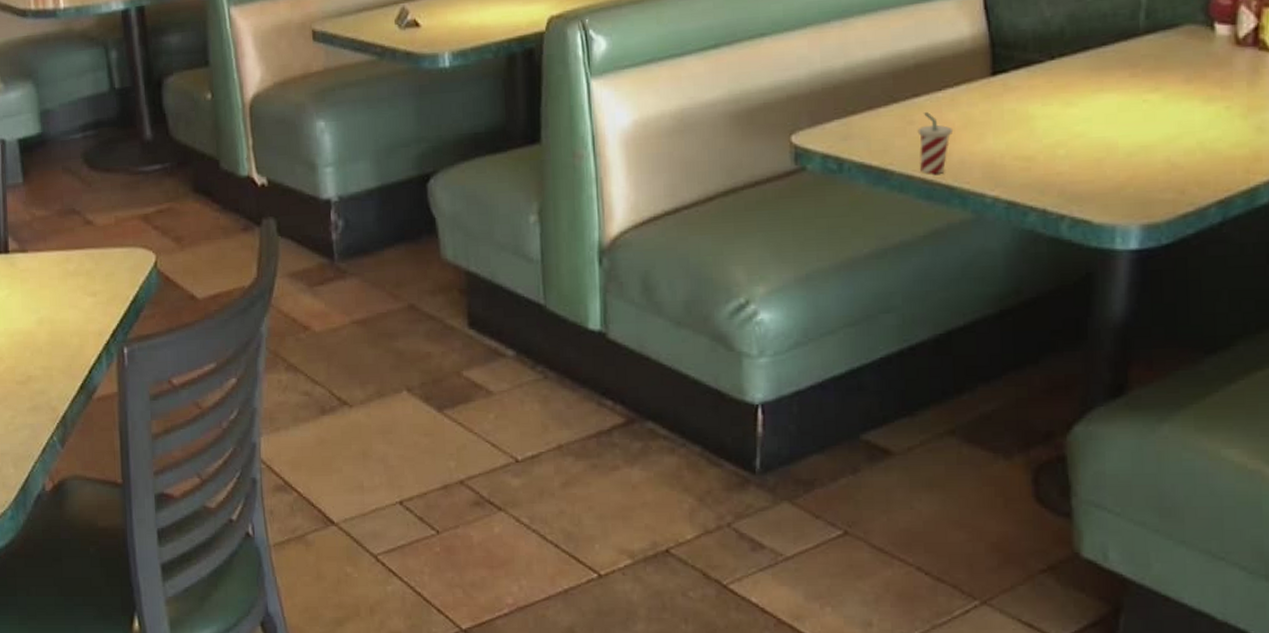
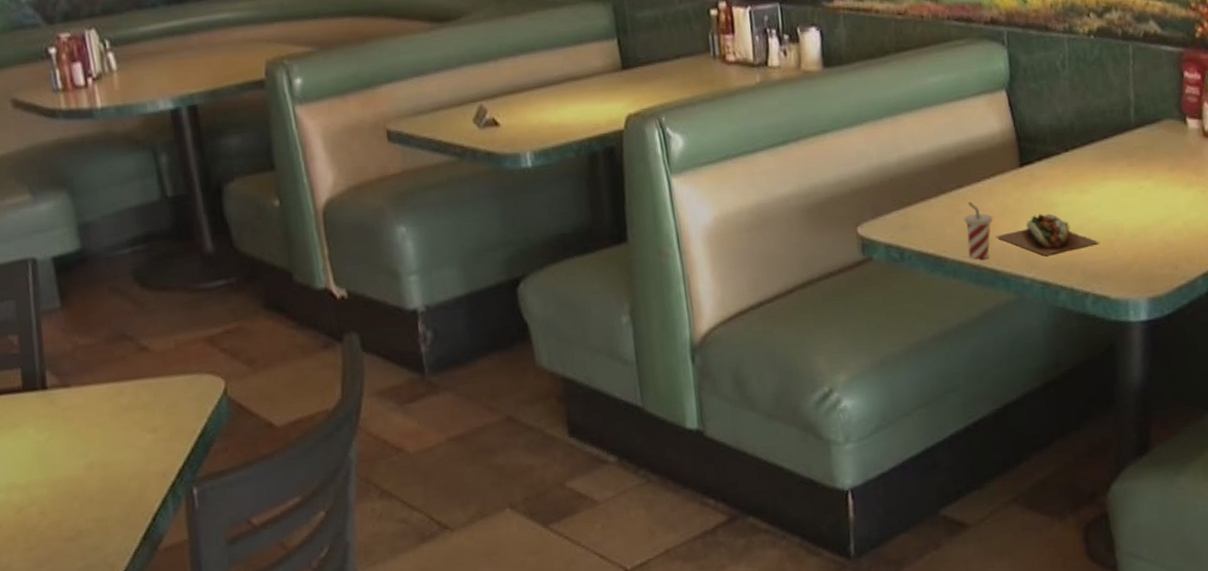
taco: none [955,126,1086,174] -> present [996,213,1100,256]

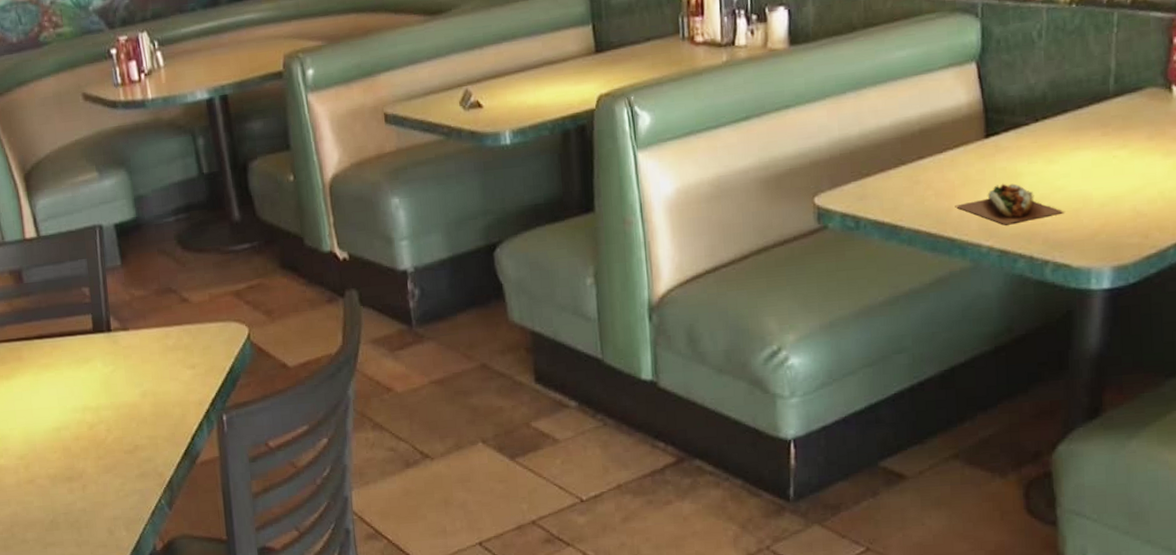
beverage cup: present [964,202,994,260] -> none [923,173,954,229]

